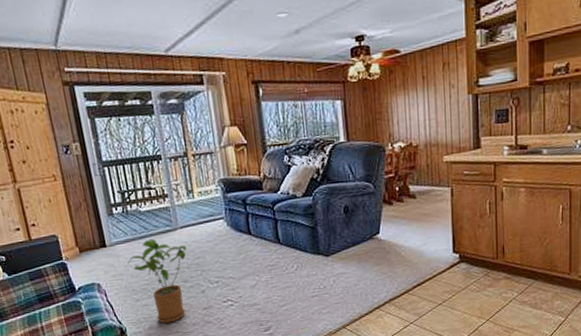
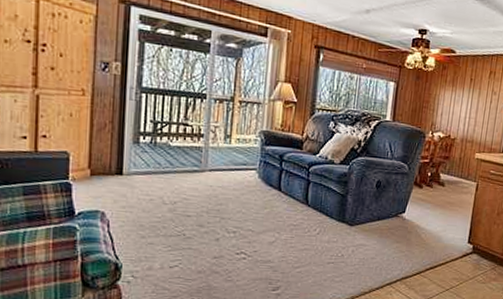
house plant: present [127,238,187,324] -> none [141,175,211,267]

